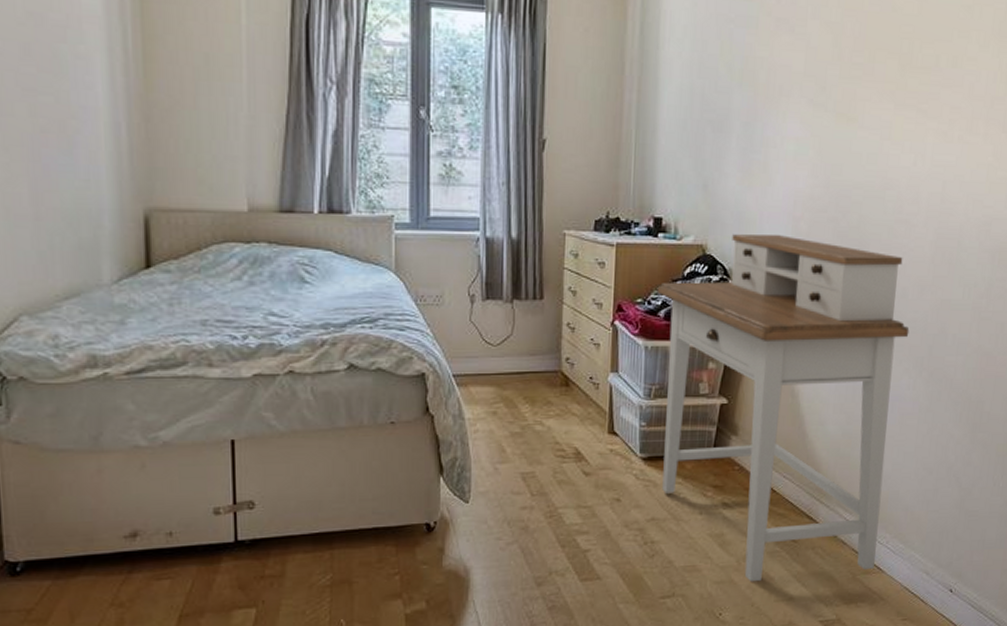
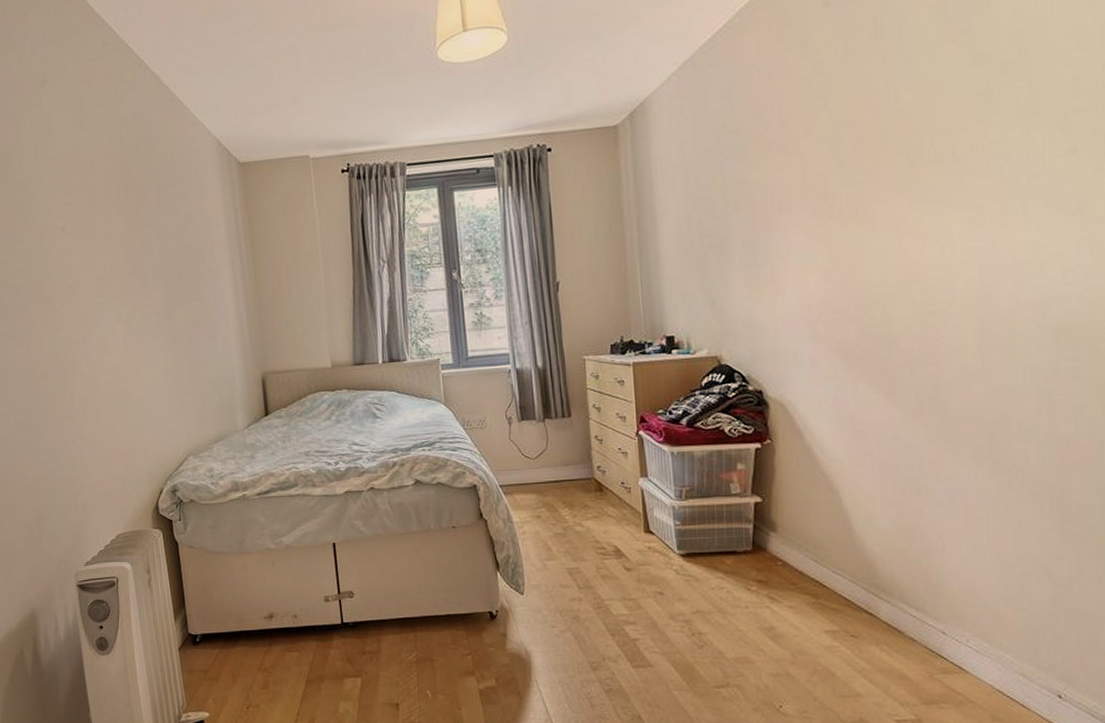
desk: present [657,234,910,582] -> none [676,339,961,676]

